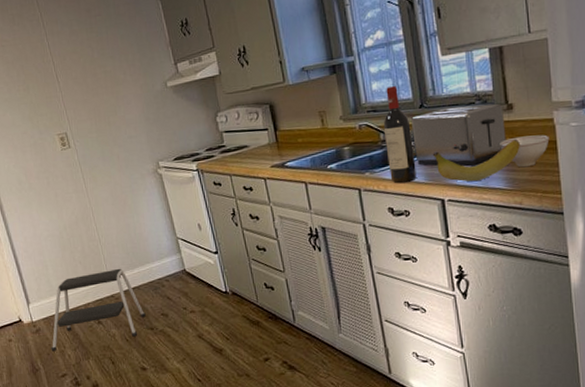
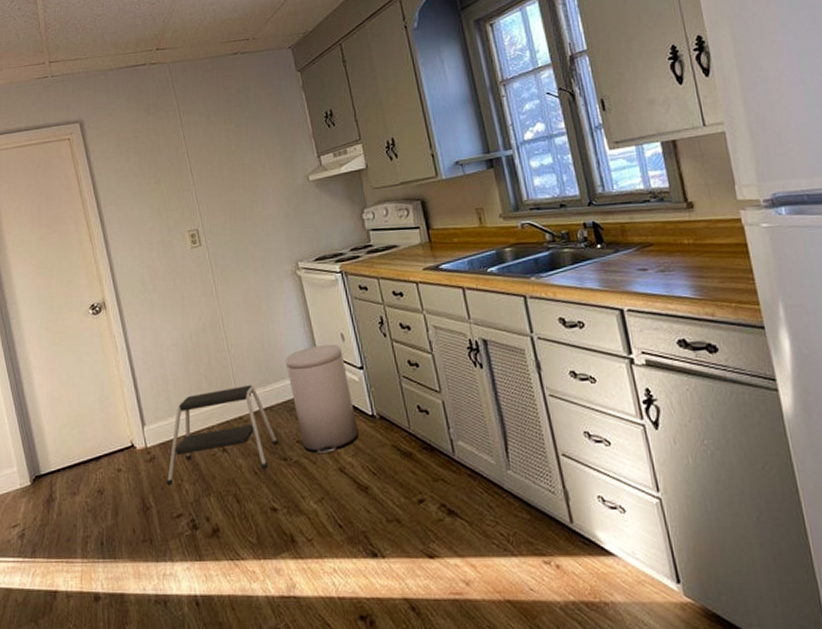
pedal bin: none [149,232,214,324] -> present [285,344,359,454]
wine bottle: present [383,85,417,184] -> none [548,180,590,291]
toaster: present [410,104,506,167] -> none [579,202,689,272]
fruit: present [432,139,520,182] -> none [606,242,706,290]
bowl: present [500,135,550,168] -> none [682,236,739,274]

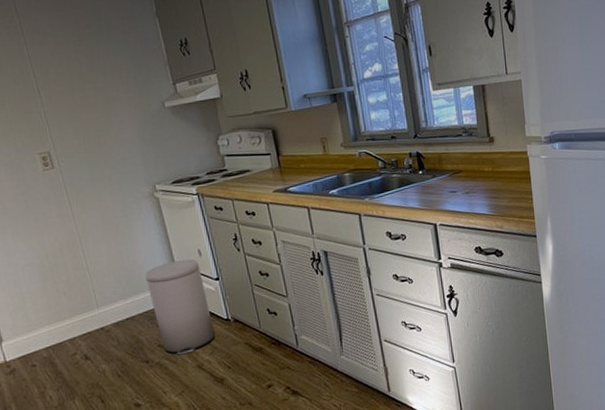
step stool: present [166,384,279,486] -> none [28,298,141,394]

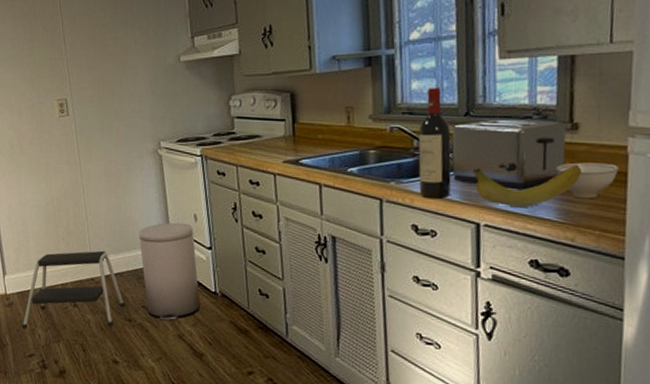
step stool: none [28,298,141,394] -> present [21,250,125,329]
wine bottle: none [381,115,412,210] -> present [418,86,452,200]
toaster: none [406,137,489,194] -> present [451,119,567,190]
fruit: none [425,169,500,208] -> present [472,165,581,208]
bowl: none [483,166,524,195] -> present [556,162,619,199]

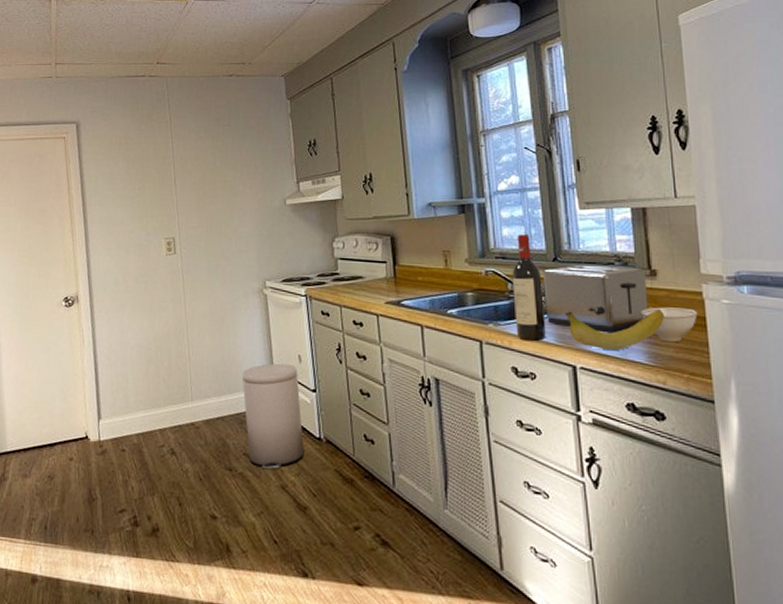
step stool: present [21,250,125,329] -> none [114,393,226,481]

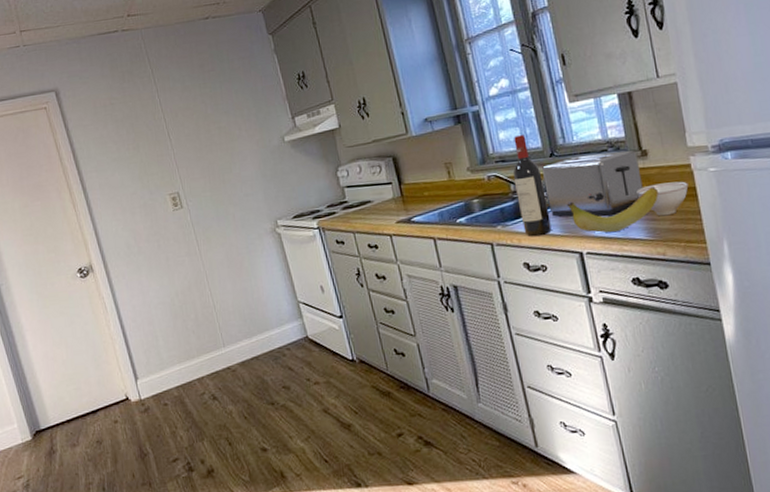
pedal bin: present [242,363,304,470] -> none [268,295,341,398]

